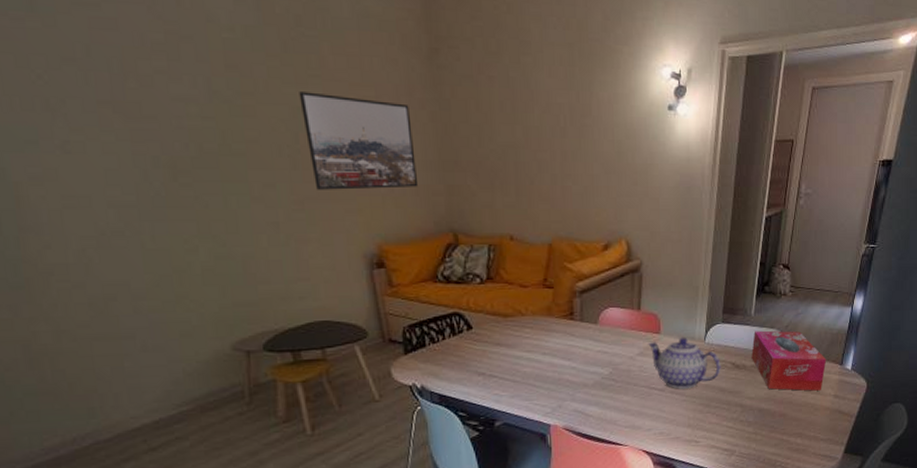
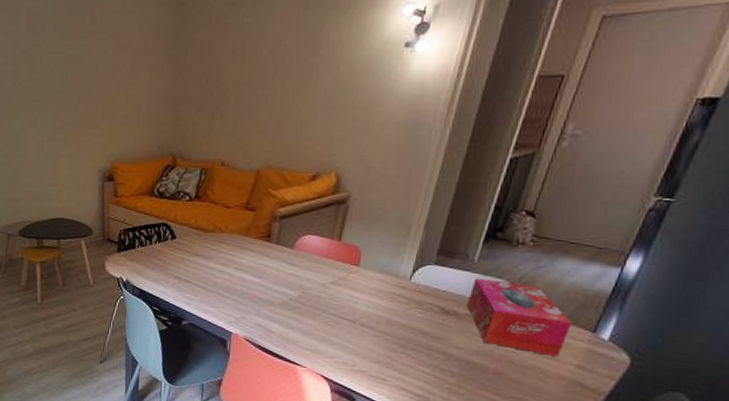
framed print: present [299,92,419,190] -> none [72,43,153,119]
teapot: present [648,336,721,389] -> none [344,272,427,326]

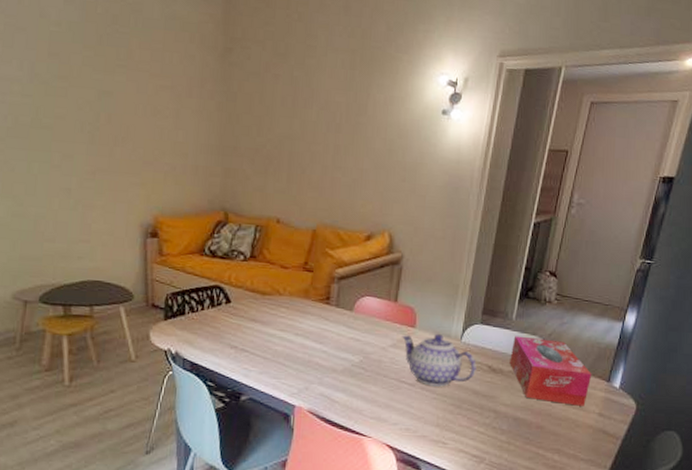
teapot: none [344,272,427,326] -> present [402,333,477,387]

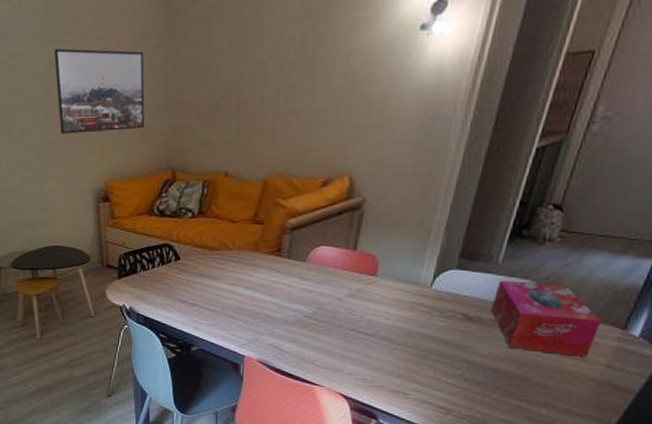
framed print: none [105,78,200,168] -> present [54,48,145,134]
teapot: present [402,333,477,387] -> none [360,281,449,337]

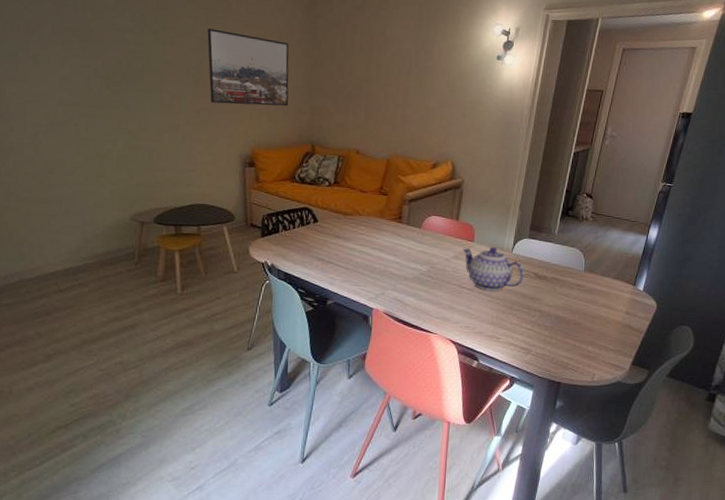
teapot: none [360,281,449,337] -> present [462,246,525,291]
tissue box: present [491,280,602,357] -> none [552,248,621,306]

